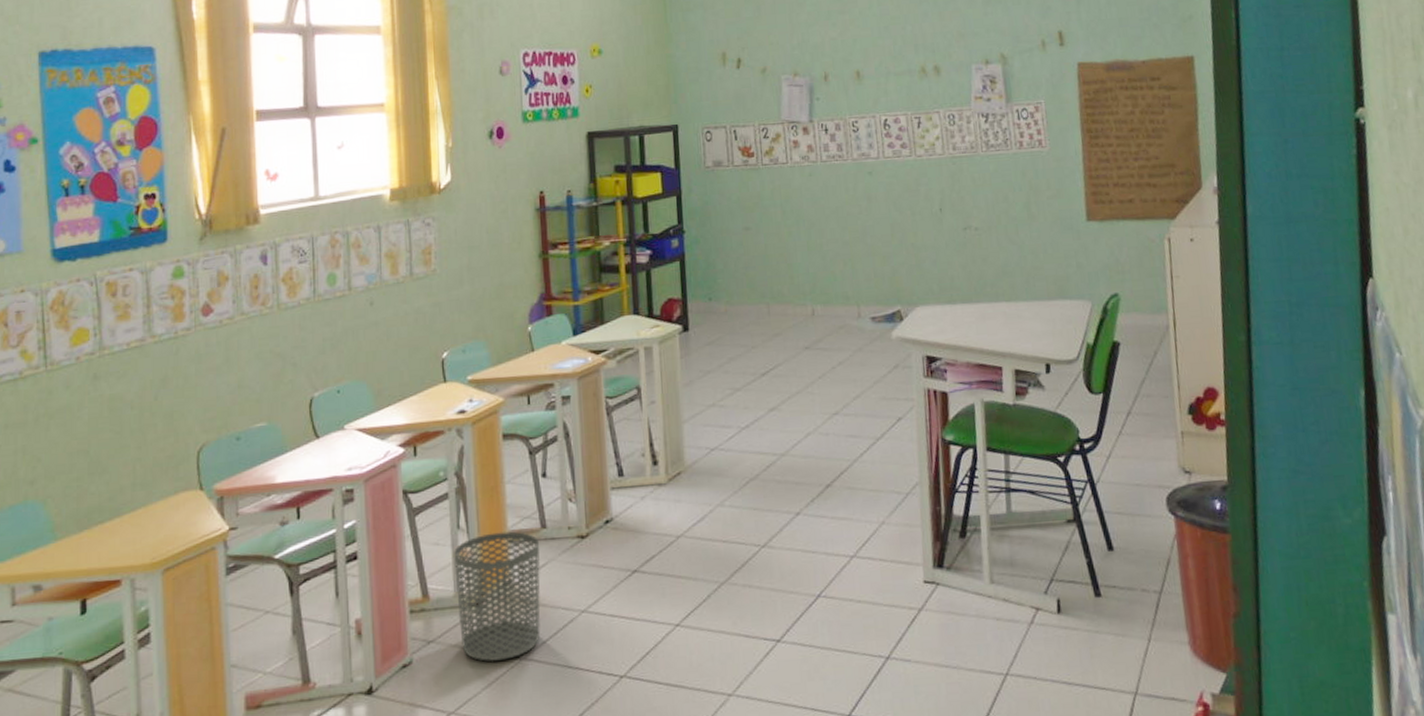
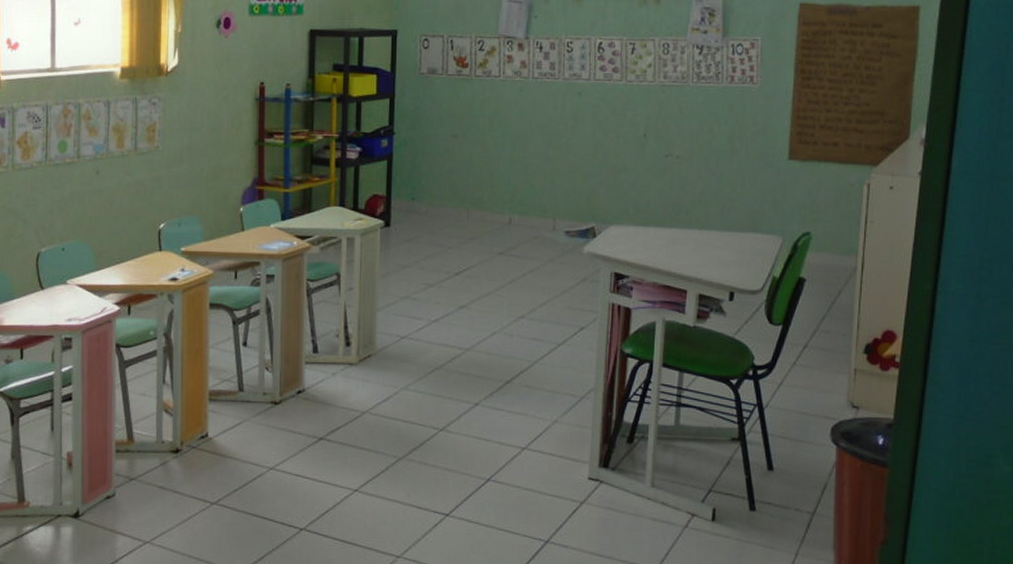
waste bin: present [454,531,541,661] -> none [158,390,237,503]

